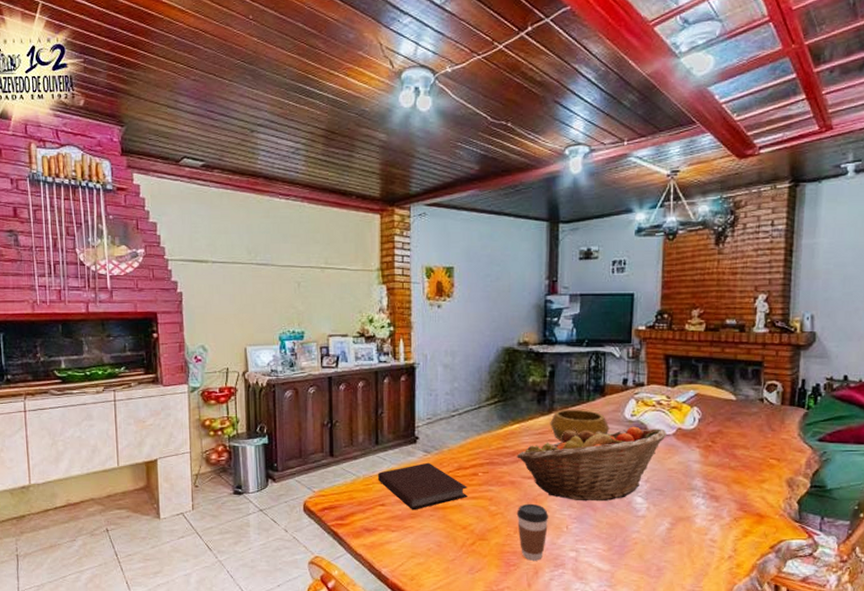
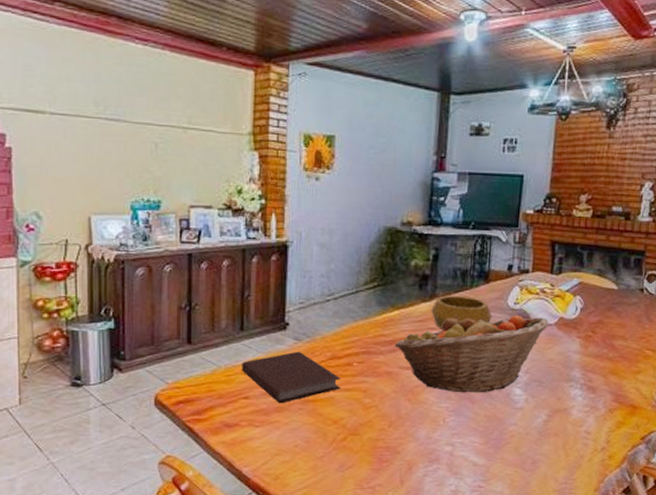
coffee cup: present [516,503,549,561] -> none [392,395,426,456]

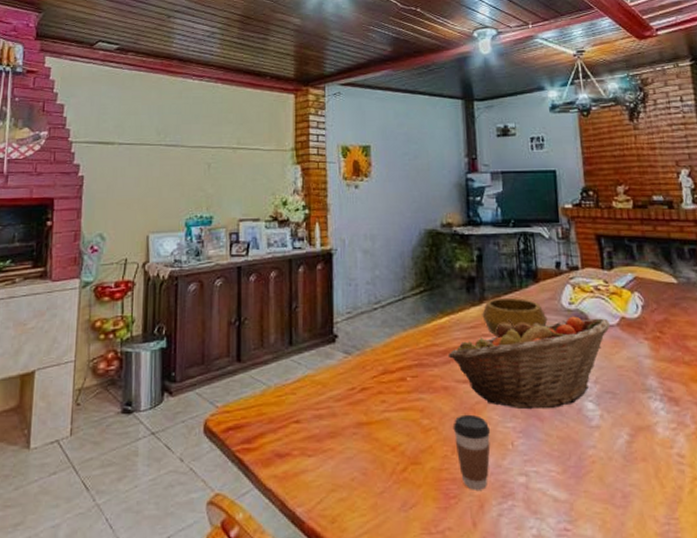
notebook: present [242,351,341,404] -> none [292,366,396,428]
coffee cup: none [392,395,426,456] -> present [453,414,491,490]

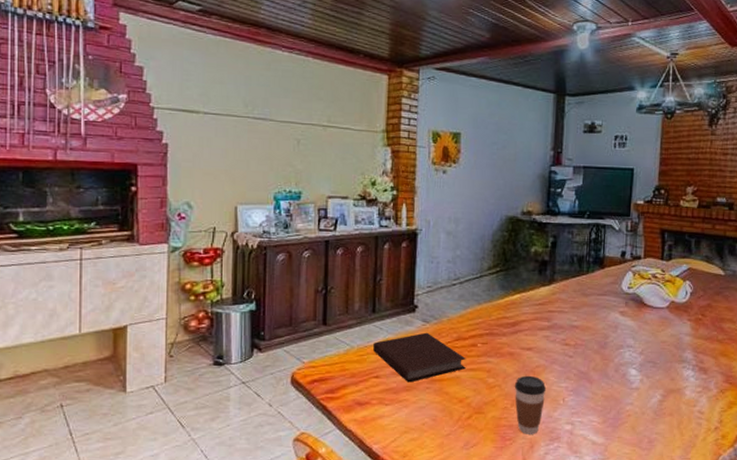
notebook: none [292,366,396,428] -> present [373,332,466,383]
fruit basket: present [447,316,610,410] -> none [515,298,661,373]
decorative bowl: present [482,297,548,335] -> none [550,280,608,311]

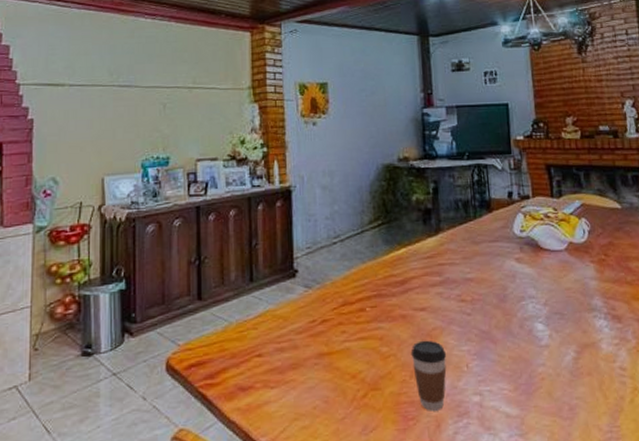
notebook: present [373,332,466,383] -> none [253,299,356,360]

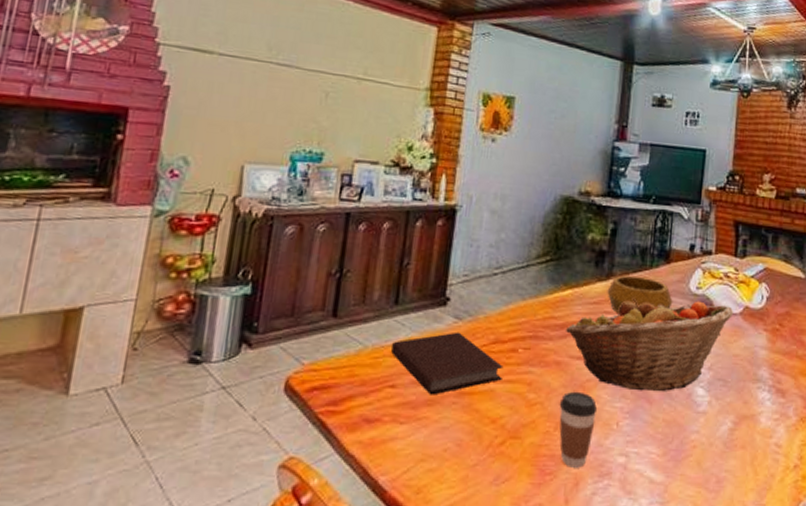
notebook: none [253,299,356,360] -> present [391,331,504,395]
fruit basket: none [405,243,559,333] -> present [565,298,733,391]
decorative bowl: none [438,227,501,264] -> present [607,275,673,313]

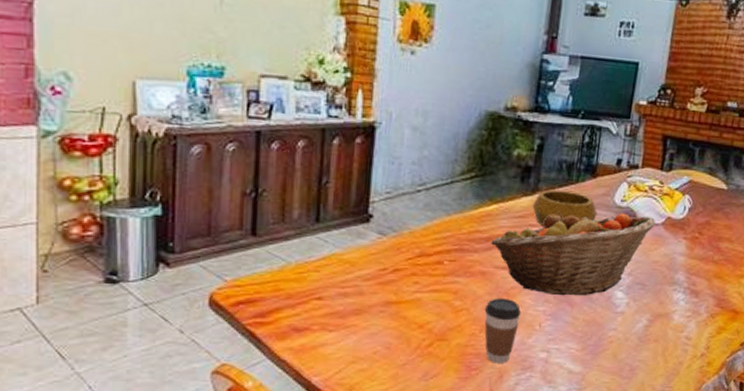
notebook: present [391,331,504,395] -> none [316,247,430,305]

